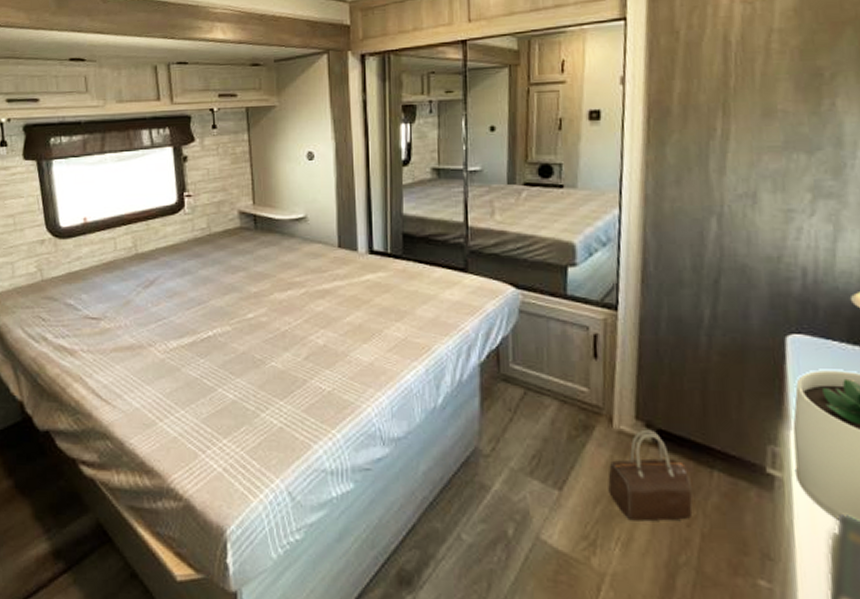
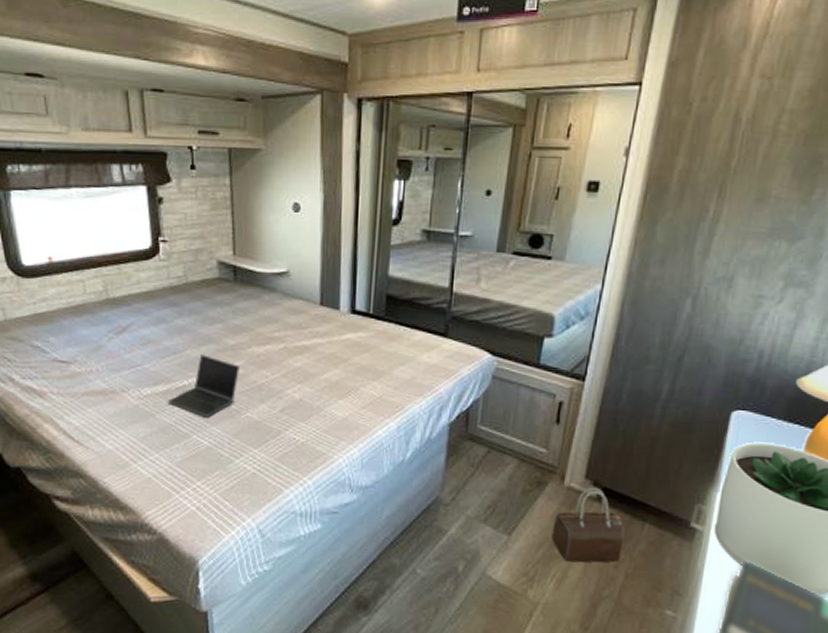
laptop computer: none [194,304,262,369] -> present [169,355,239,418]

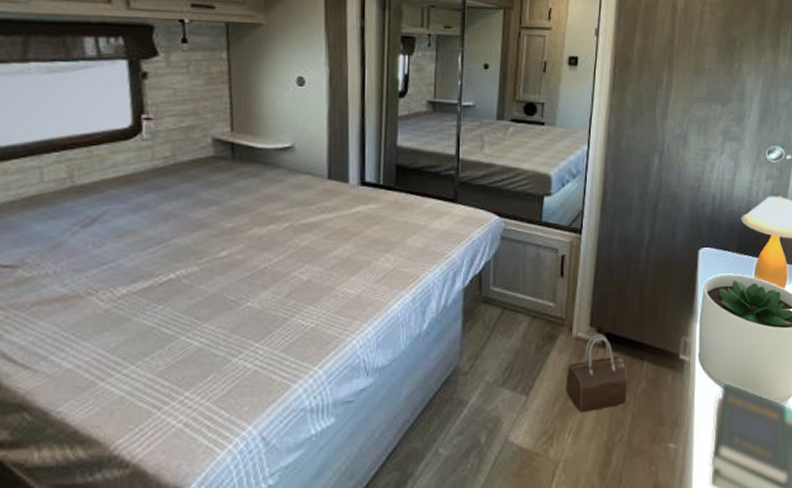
laptop computer: present [169,355,239,418] -> none [150,242,238,314]

